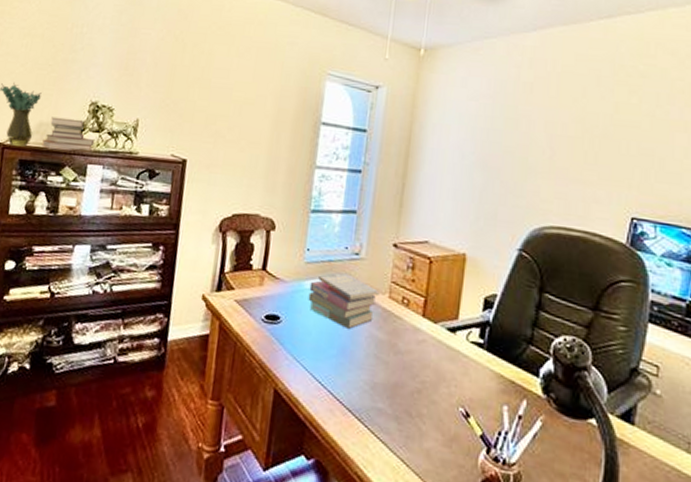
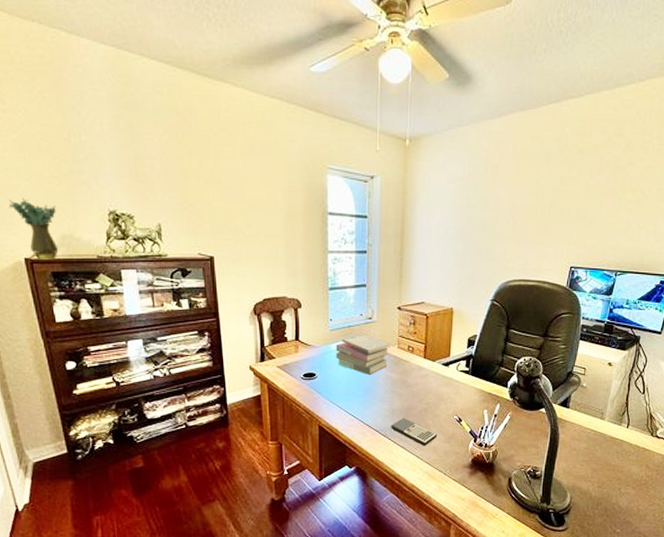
books: present [41,116,95,153] -> none [70,228,123,260]
calculator: none [369,398,434,447] -> present [391,418,438,447]

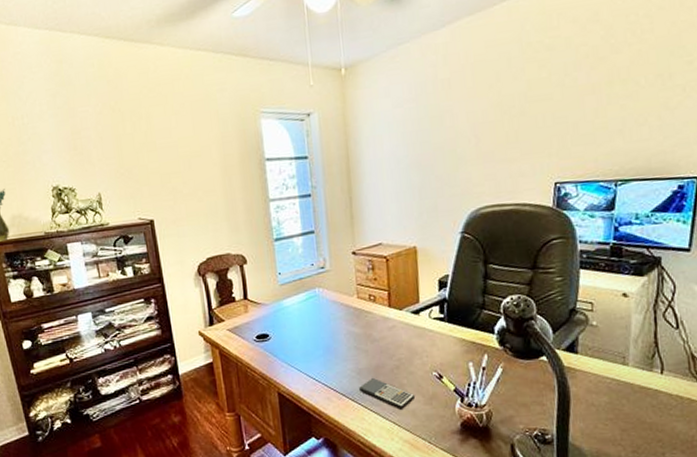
books: present [336,334,390,375] -> none [287,286,349,331]

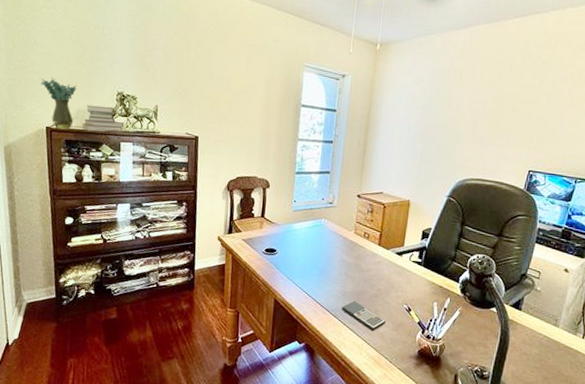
books: none [20,205,67,239] -> present [82,105,124,133]

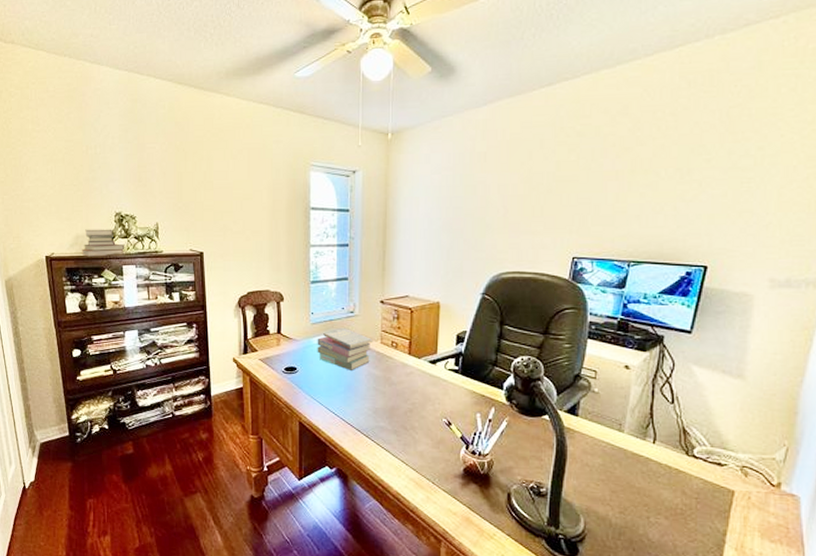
vase: present [40,77,76,130] -> none [36,203,73,257]
books: none [296,217,348,256] -> present [317,329,373,370]
calculator: present [342,301,386,332] -> none [374,418,425,451]

